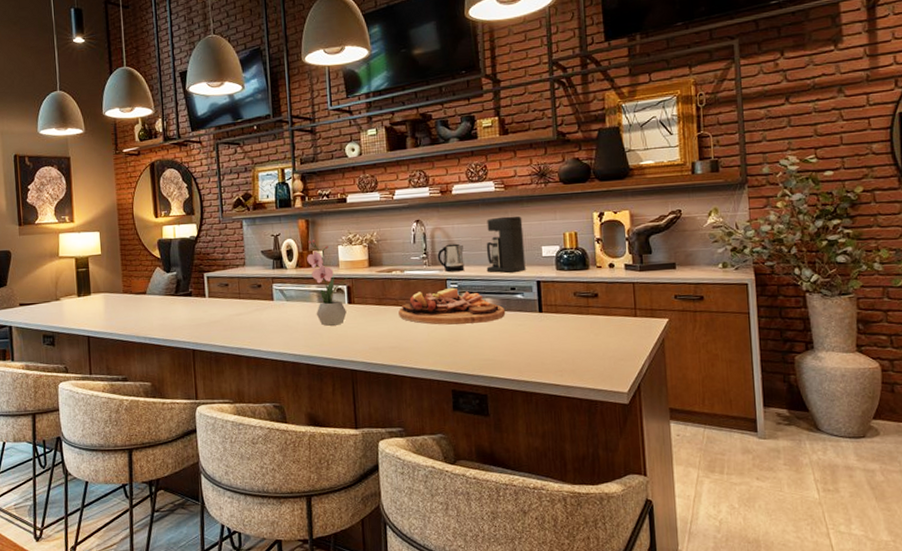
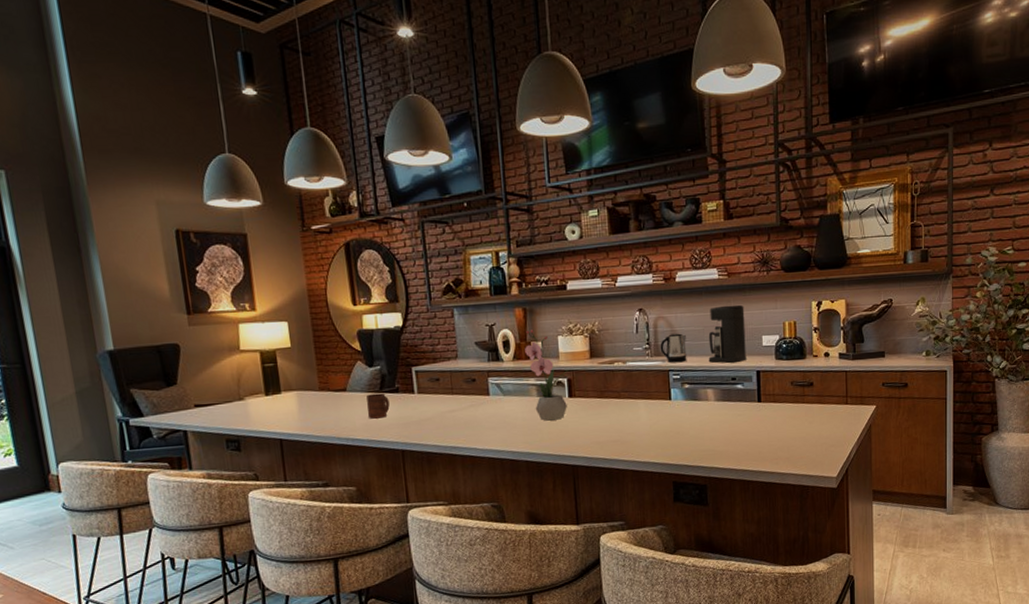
cup: none [163,296,183,320] -> present [366,393,390,419]
food platter: present [398,287,506,325] -> none [620,378,726,417]

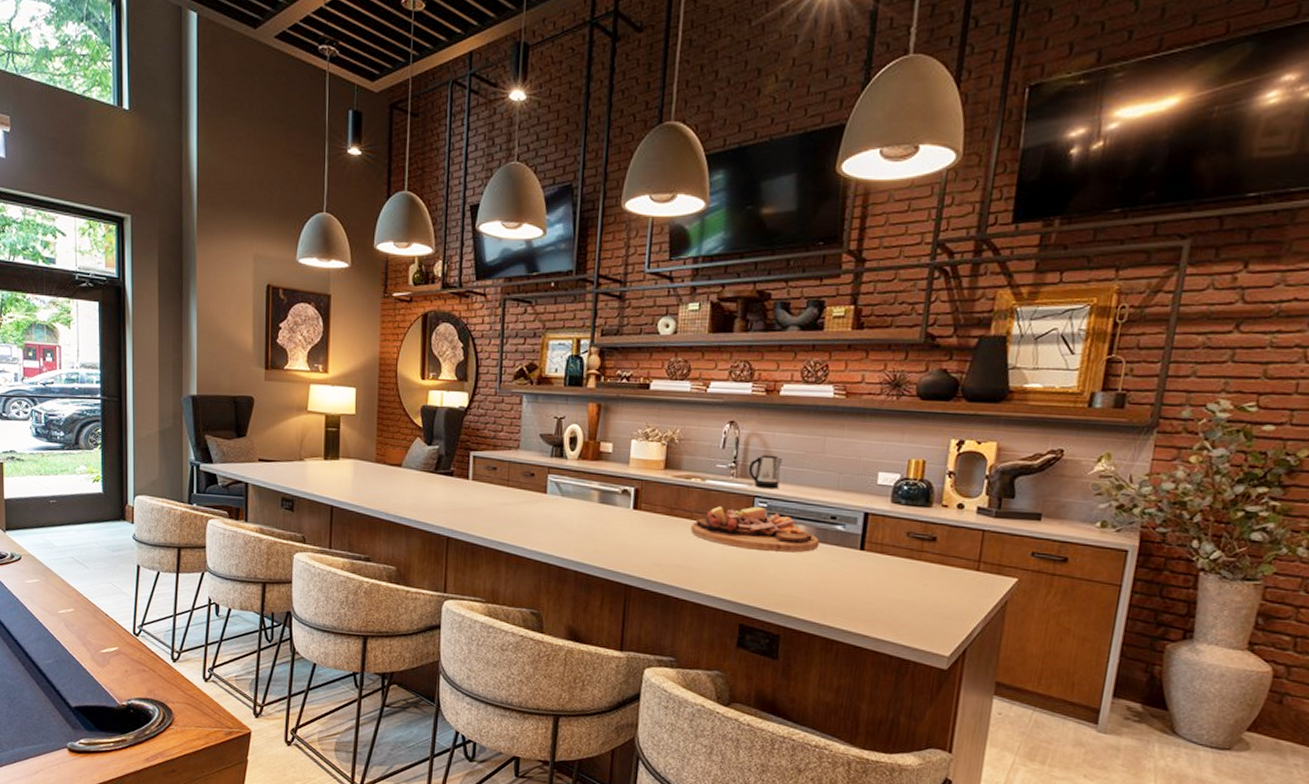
cup: present [366,393,390,419] -> none [418,473,442,500]
flower arrangement: present [525,330,568,421] -> none [592,428,637,532]
food platter: none [620,378,726,417] -> present [691,506,820,553]
coffee maker: present [708,304,746,364] -> none [805,430,861,500]

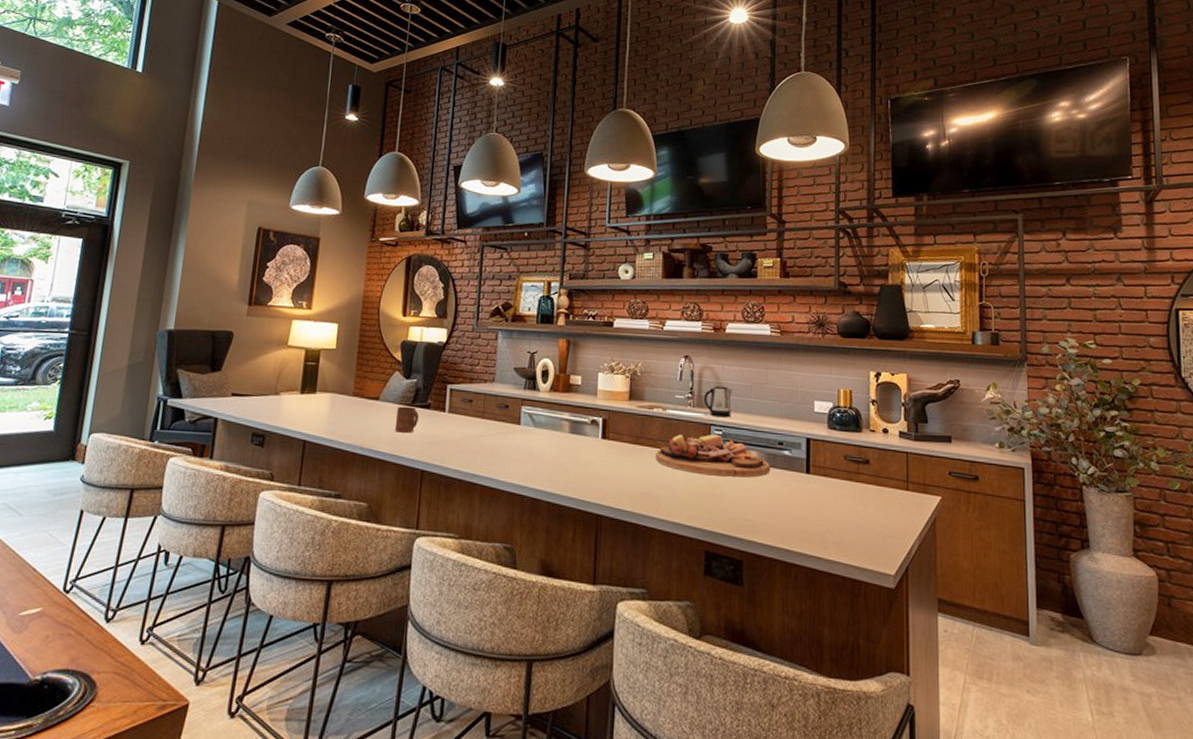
cup: none [418,473,442,500] -> present [394,406,419,433]

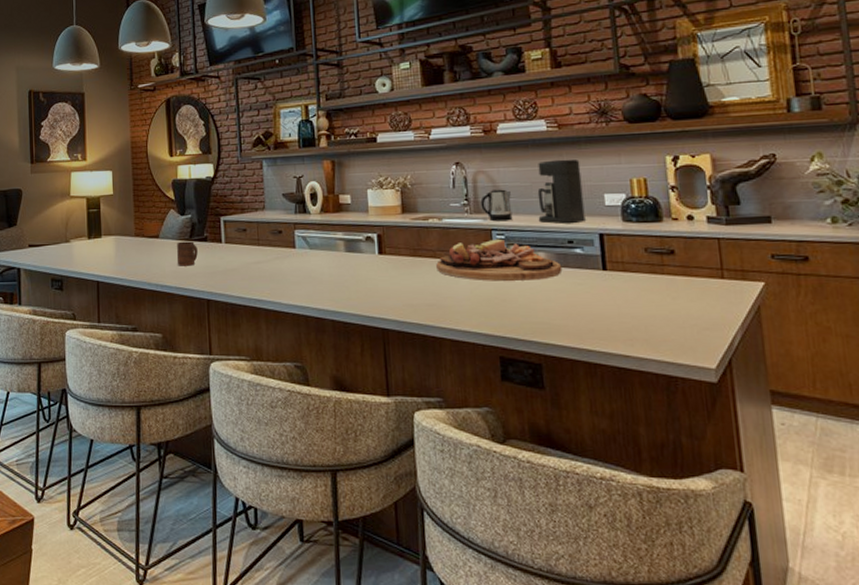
coffee maker: none [754,363,796,427] -> present [537,158,586,225]

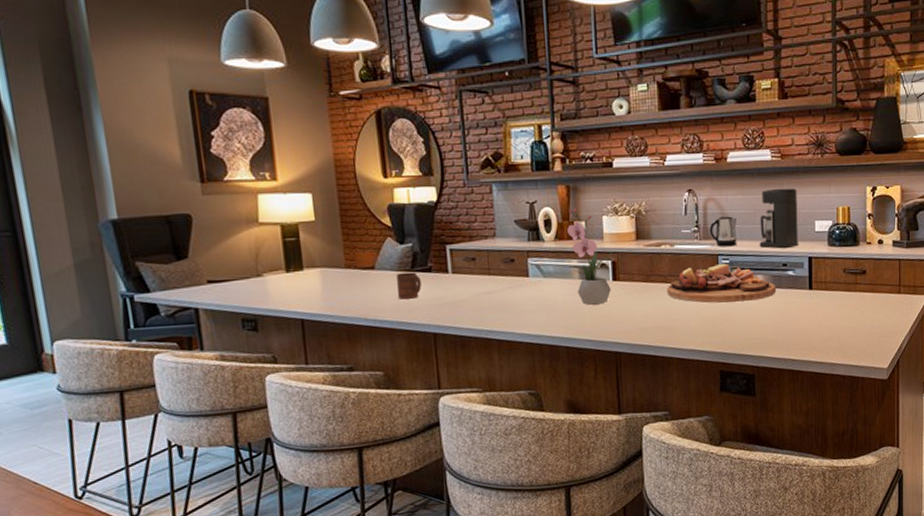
flower arrangement: none [332,182,378,278] -> present [567,208,613,305]

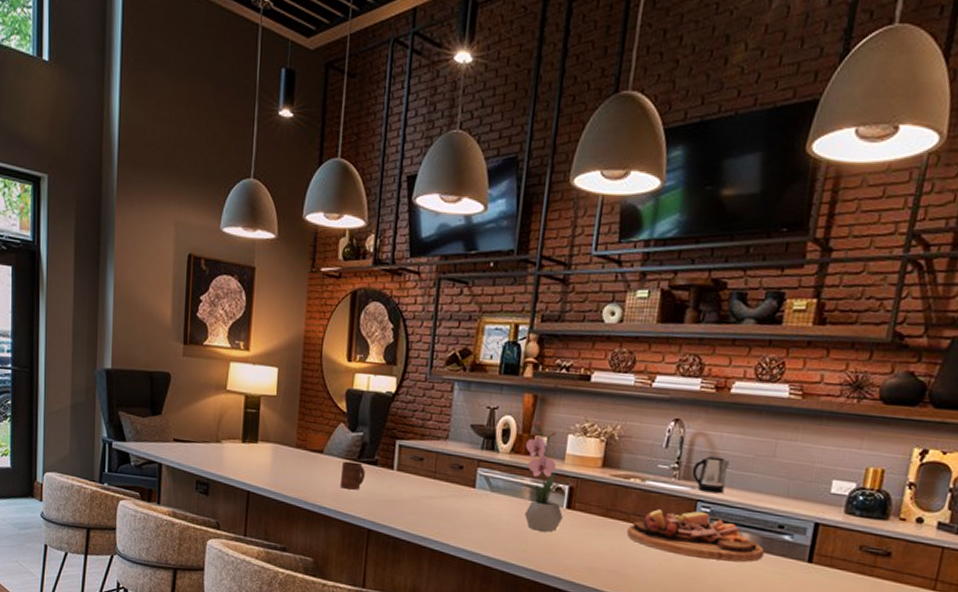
coffee maker: present [759,188,798,249] -> none [752,432,816,508]

